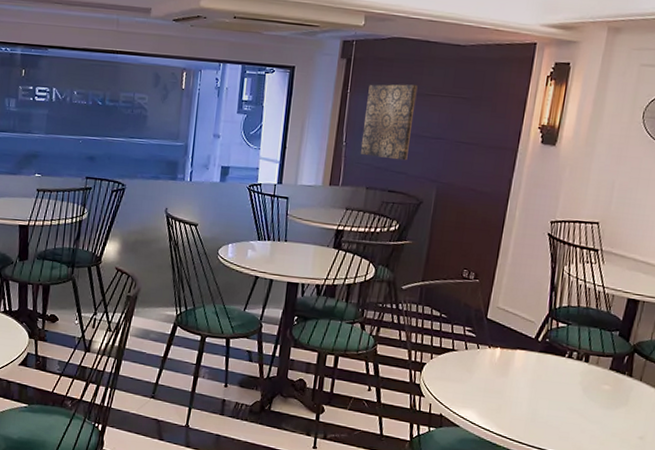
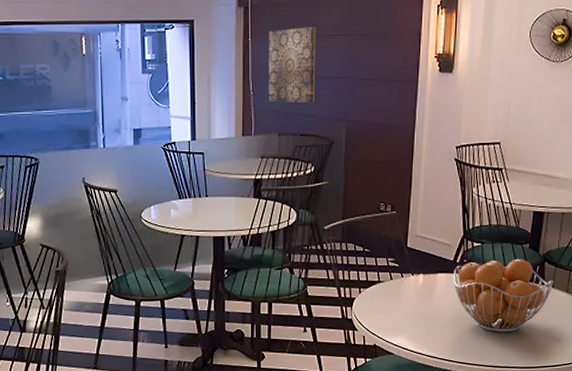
fruit basket: none [532,342,643,422] -> present [454,259,554,333]

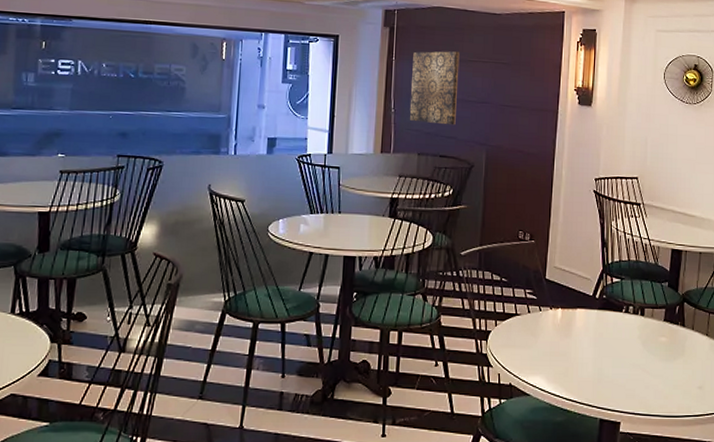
fruit basket: present [454,259,554,333] -> none [593,298,694,377]

